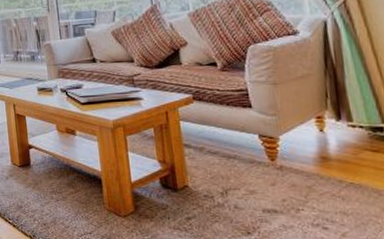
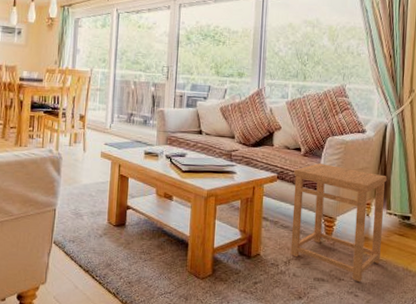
side table: none [213,76,351,212] -> present [290,163,387,283]

